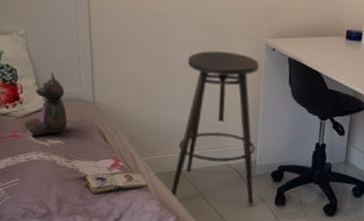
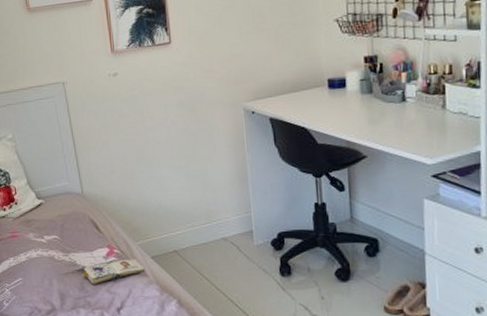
stuffed bear: present [24,73,68,137] -> none [21,170,61,235]
stool: present [170,51,259,205] -> none [167,122,256,278]

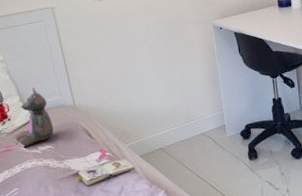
stuffed bear: none [21,170,61,235] -> present [15,88,54,148]

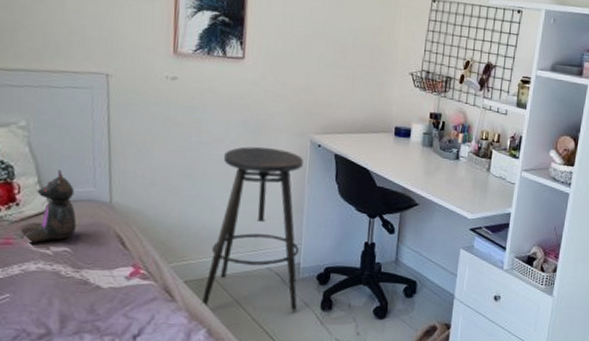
paperback book: present [76,158,135,187] -> none [93,280,175,308]
stool: none [150,37,230,172] -> present [201,146,303,311]

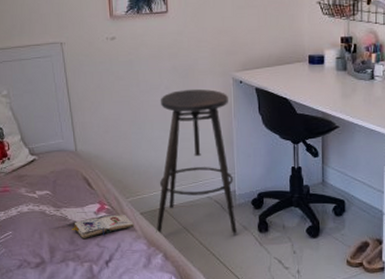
stuffed bear: present [20,170,77,244] -> none [13,128,53,190]
paperback book: none [93,280,175,308] -> present [71,214,134,239]

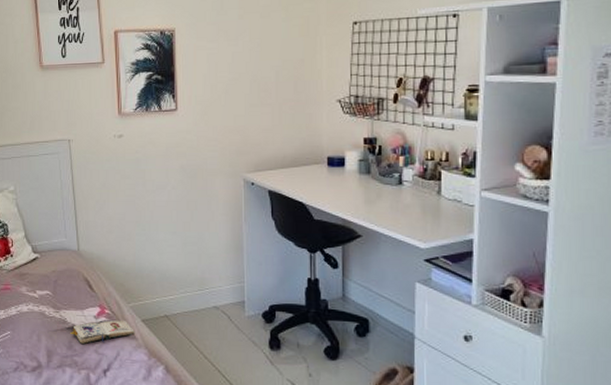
stool: present [156,88,237,234] -> none [157,189,245,350]

